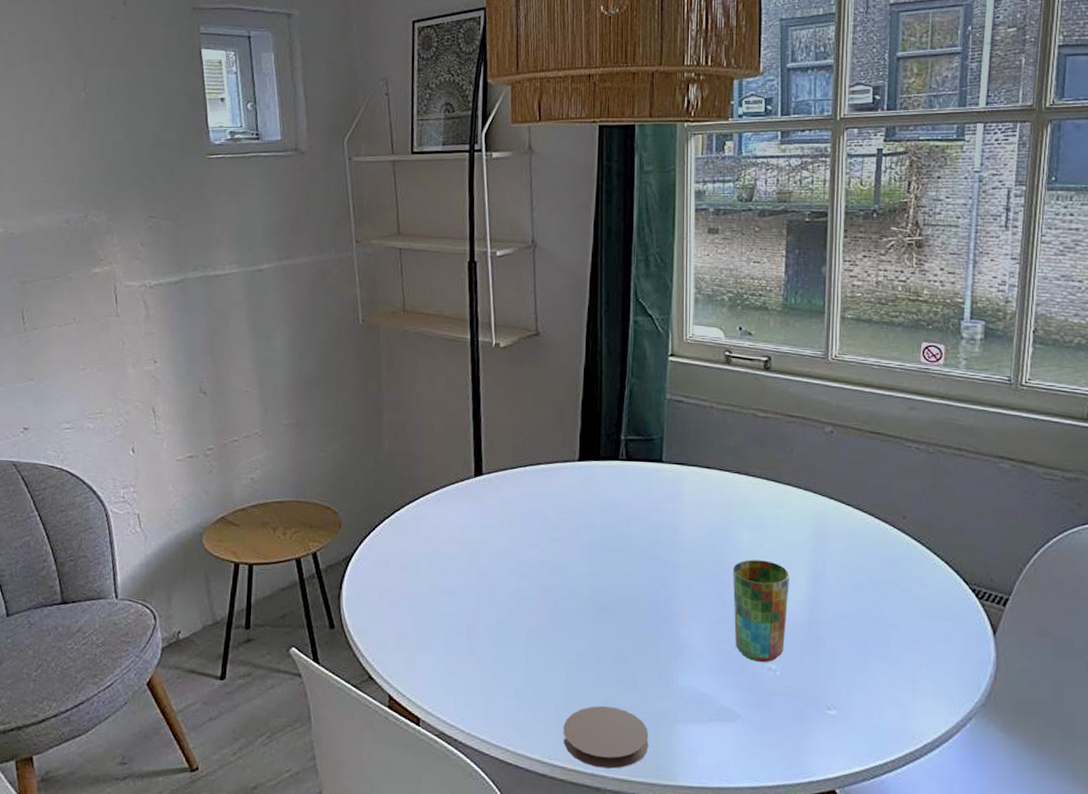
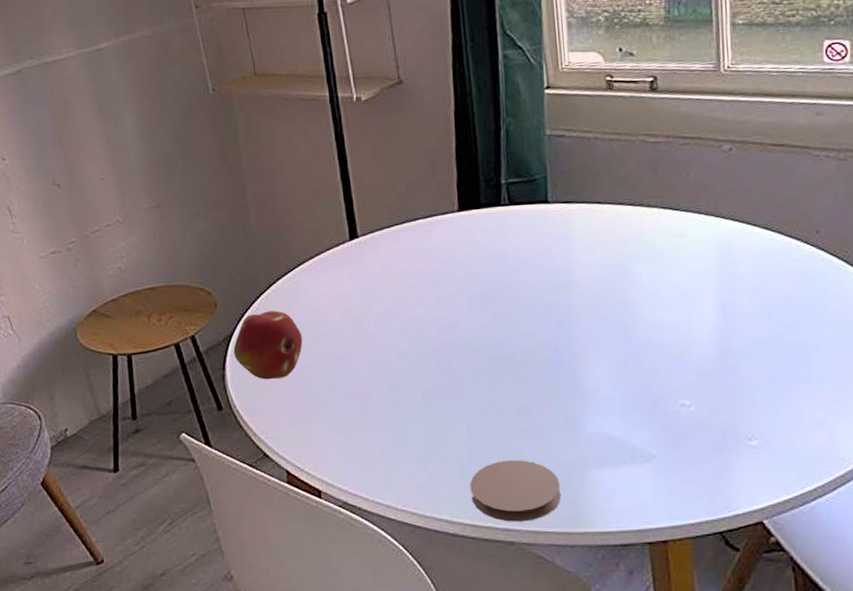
fruit: none [352,536,419,604] -> present [233,310,303,380]
cup: present [732,560,789,662] -> none [633,293,697,399]

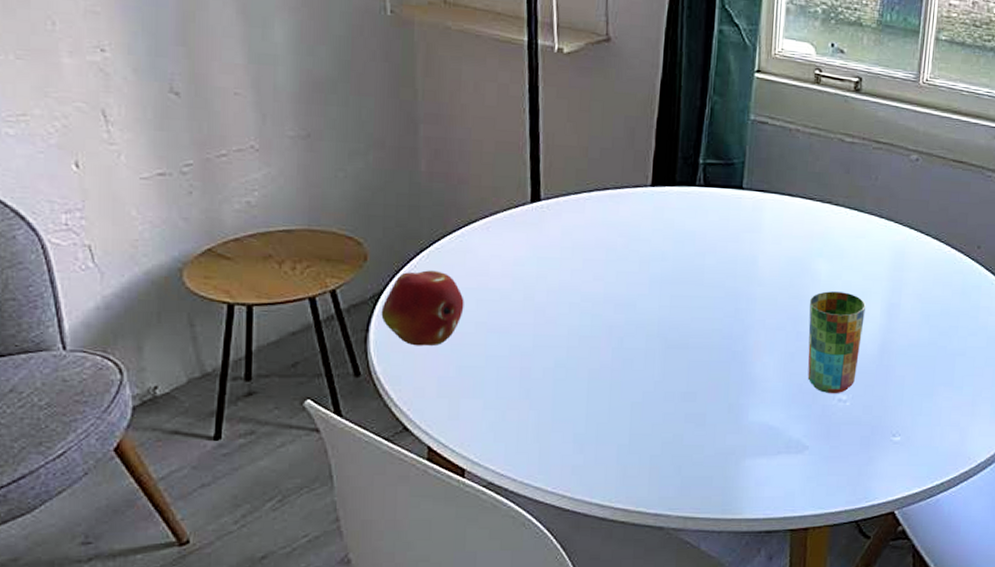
coaster: present [470,460,561,522] -> none [625,446,716,507]
cup: none [633,293,697,399] -> present [807,291,866,393]

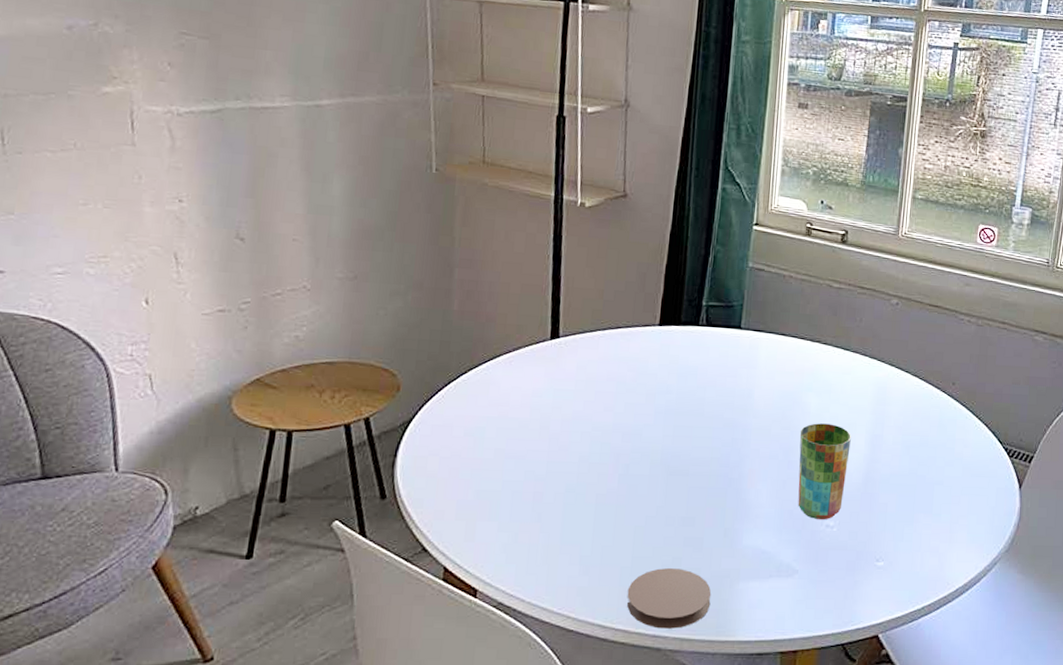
fruit: present [381,270,464,346] -> none [409,400,486,471]
coaster: none [625,446,716,507] -> present [627,568,712,629]

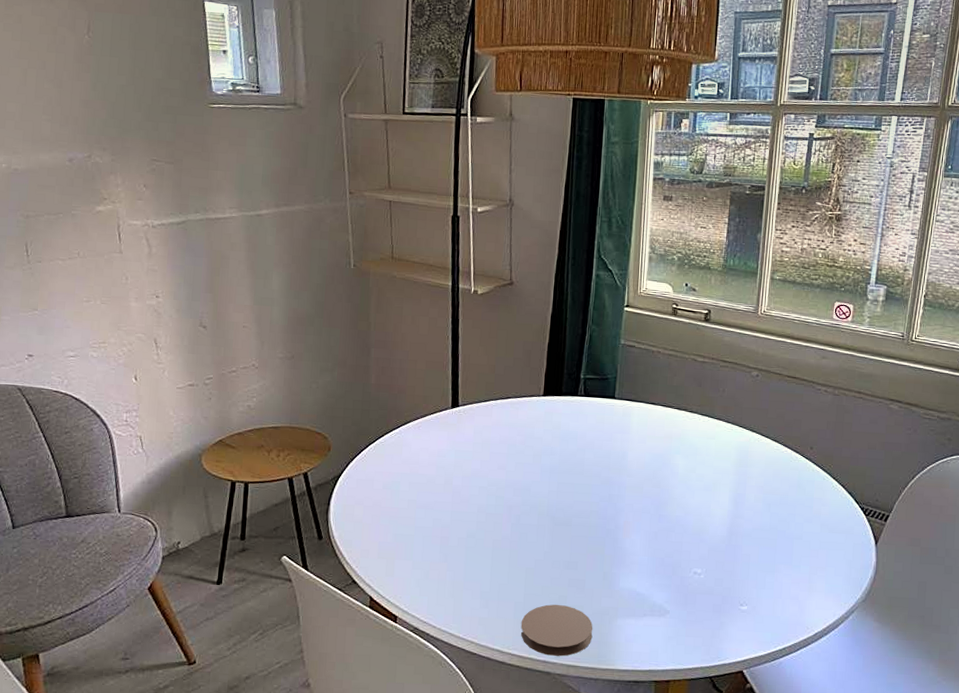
cup: present [797,423,851,519] -> none [668,482,716,567]

